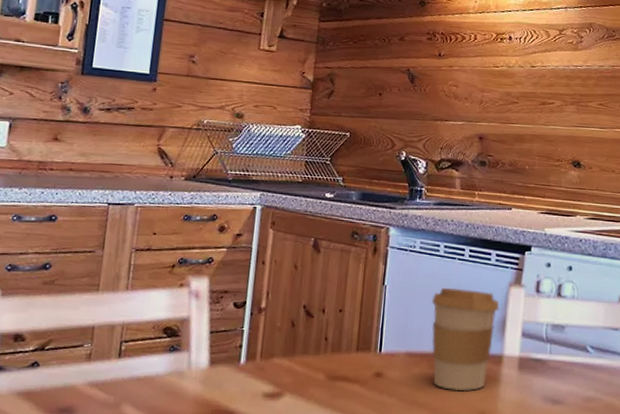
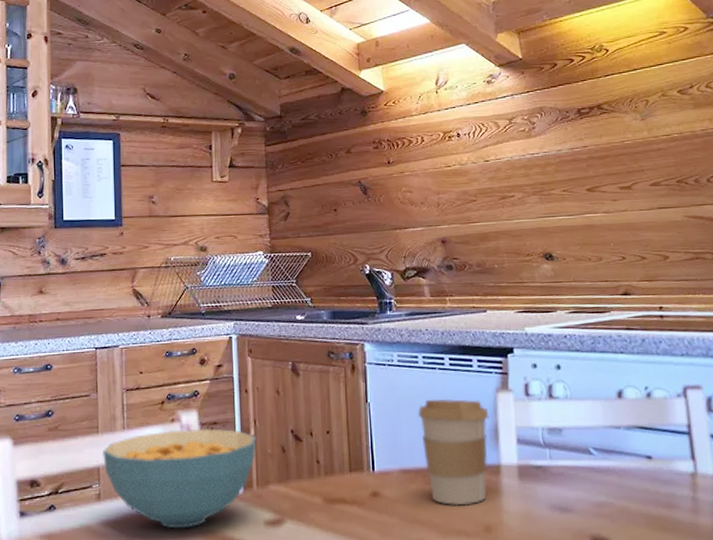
cereal bowl: none [99,295,267,395] -> present [103,428,256,529]

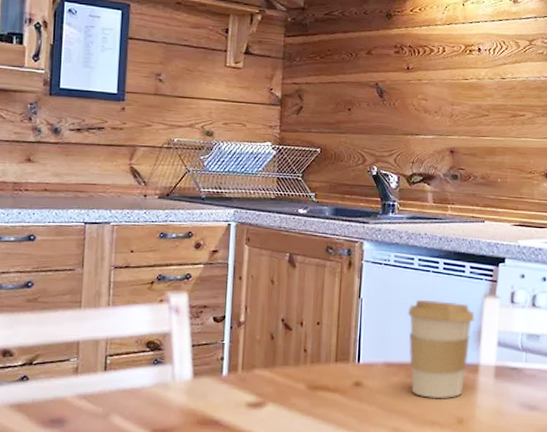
cereal bowl: present [103,428,256,529] -> none [84,310,246,406]

